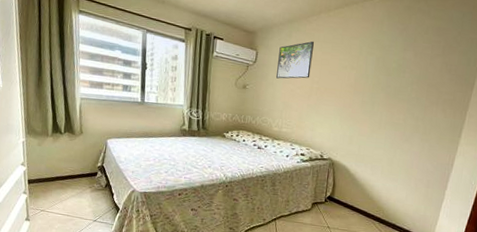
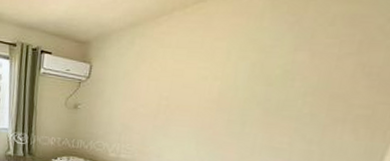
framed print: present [276,41,314,79] -> none [114,47,164,96]

